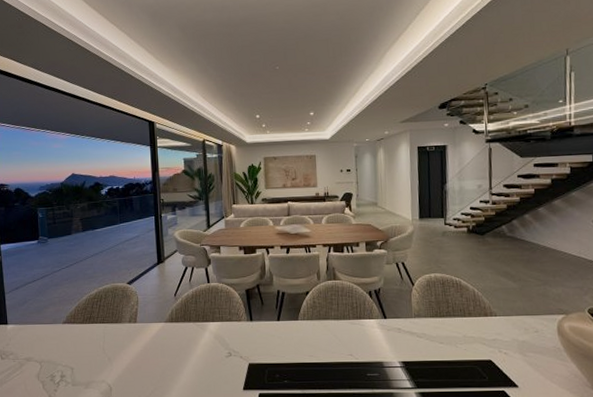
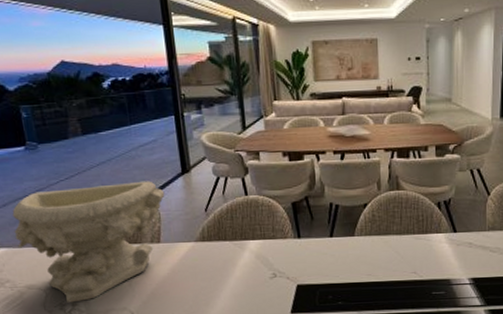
decorative bowl: none [21,269,143,375] -> present [12,181,165,303]

